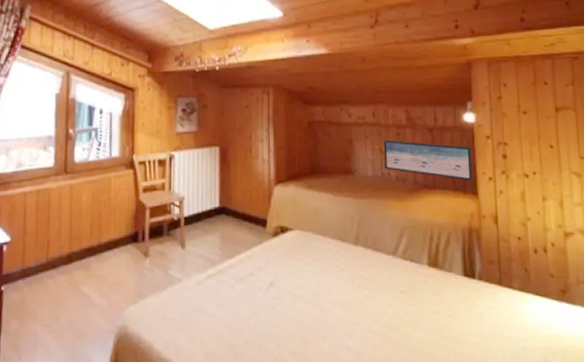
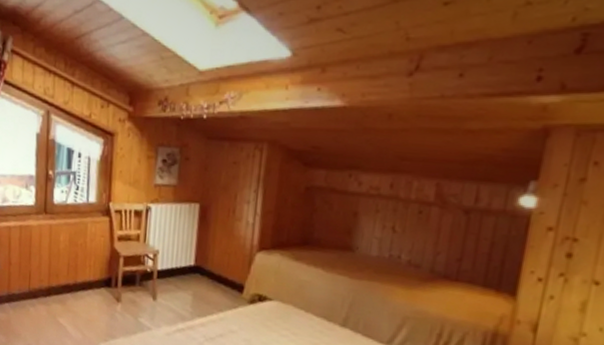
wall art: present [383,139,474,181] -> none [394,216,522,279]

